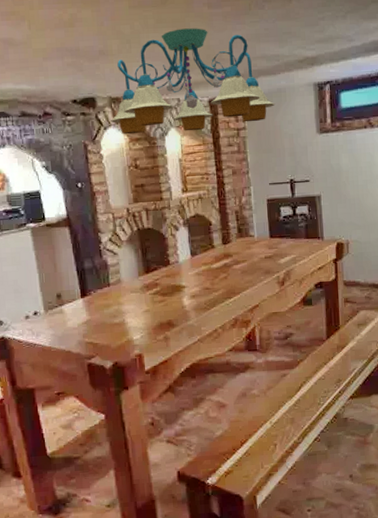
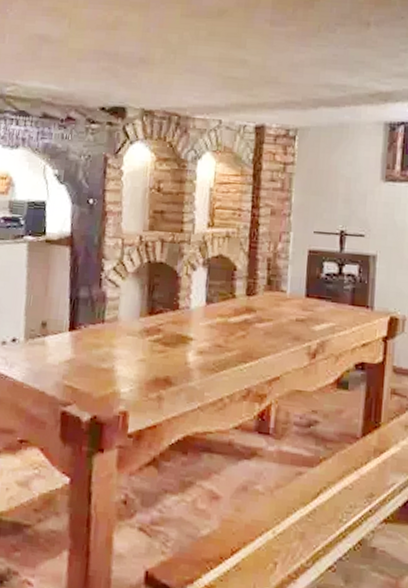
chandelier: present [110,28,275,135] -> none [138,44,334,159]

